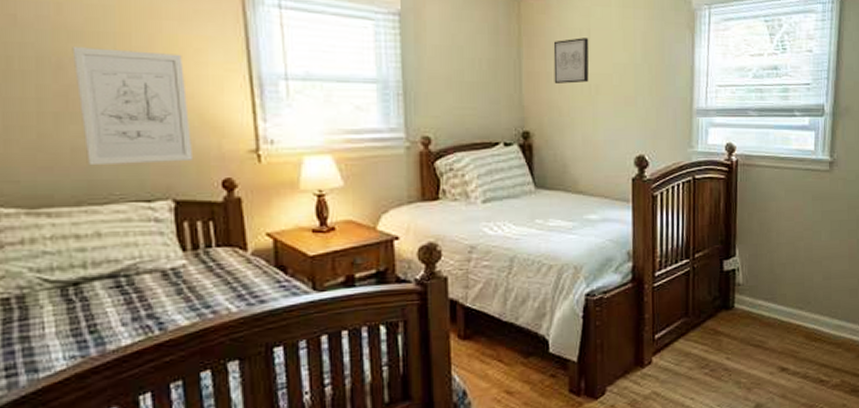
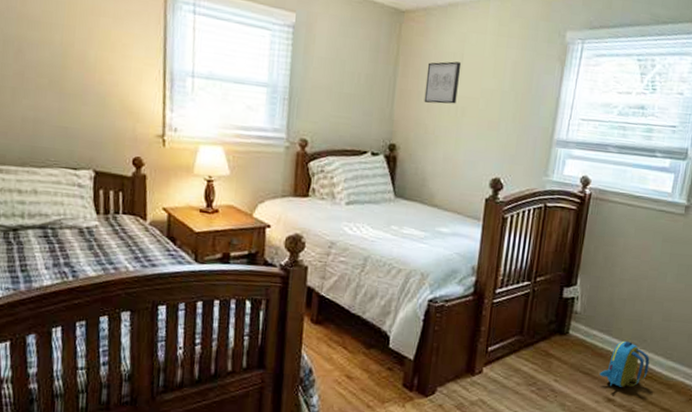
wall art: present [72,47,194,166] -> none [30,34,113,139]
backpack: none [770,305,817,355] -> present [599,340,650,387]

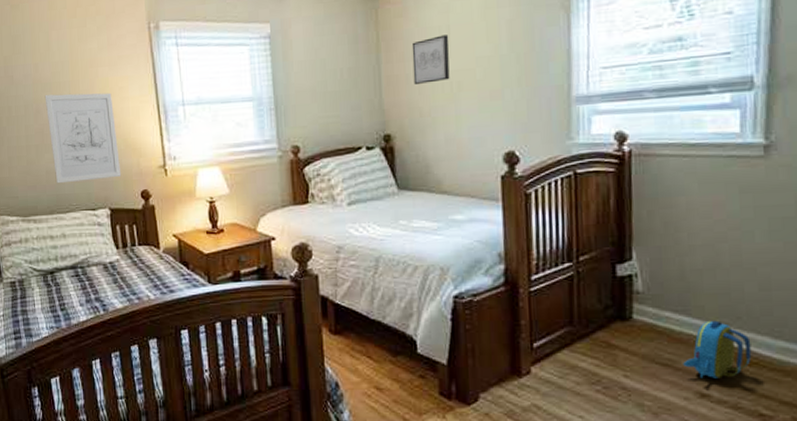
wall art: none [30,34,113,139] -> present [45,92,122,184]

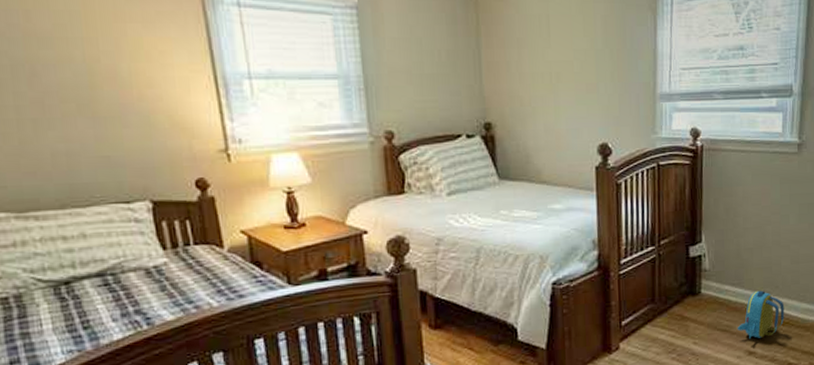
wall art: present [45,92,122,184] -> none [43,53,167,170]
wall art: present [411,35,450,84] -> none [512,24,549,72]

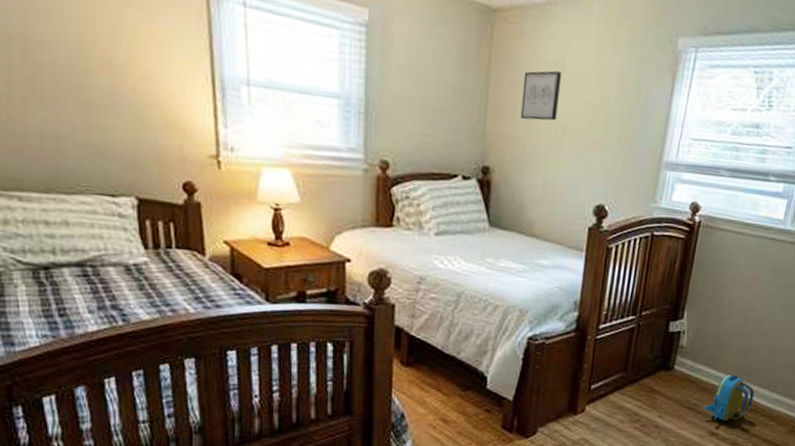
wall art: none [512,24,549,72] -> present [520,70,562,121]

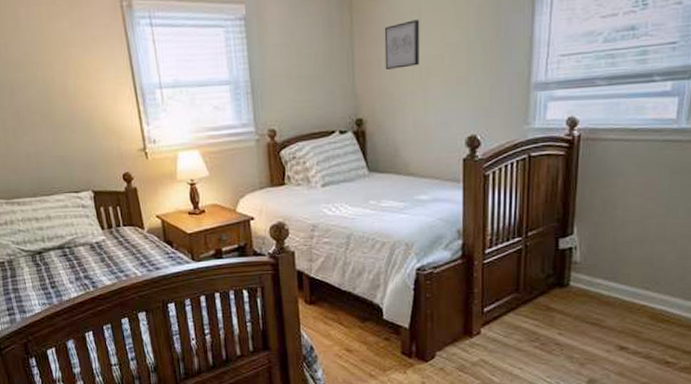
backpack: present [704,374,755,421] -> none [608,285,666,334]

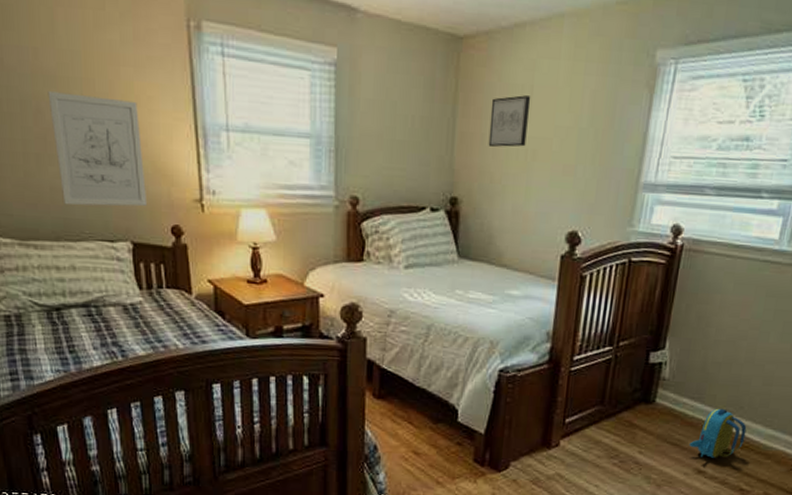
wall art: none [17,74,103,167] -> present [47,91,148,207]
backpack: none [608,285,666,334] -> present [689,408,747,458]

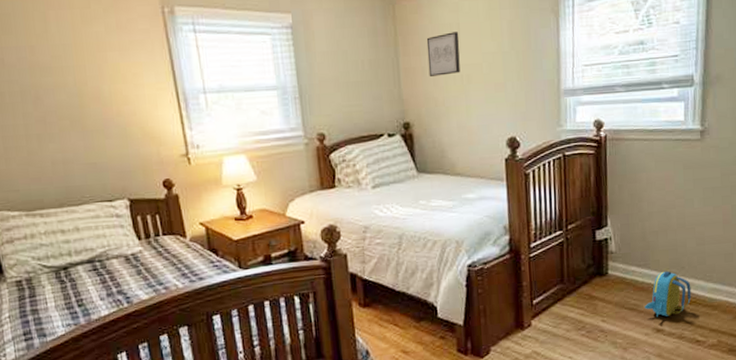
wall art: present [47,91,148,207] -> none [44,79,140,175]

